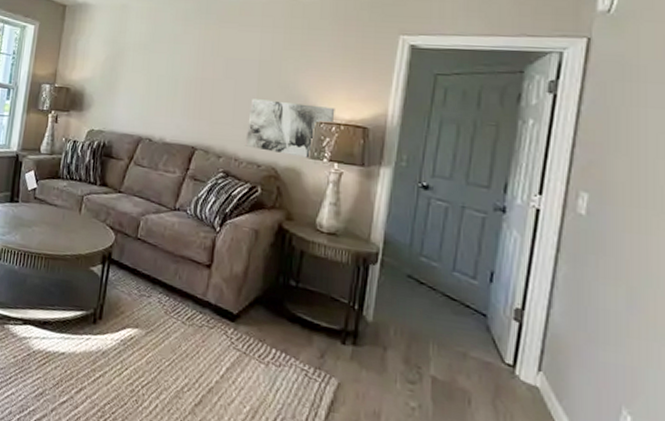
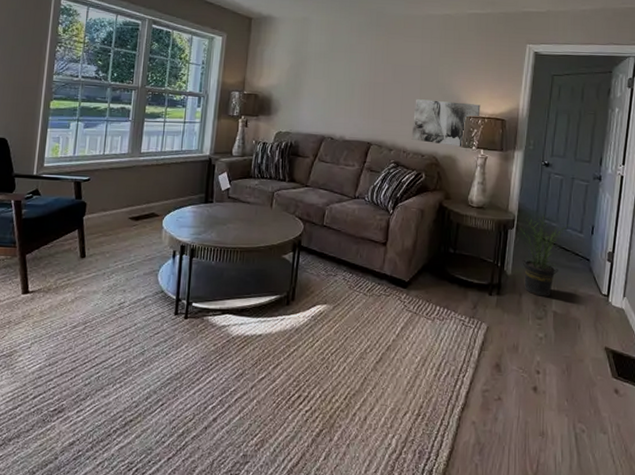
potted plant: none [384,250,460,356] -> present [519,214,572,297]

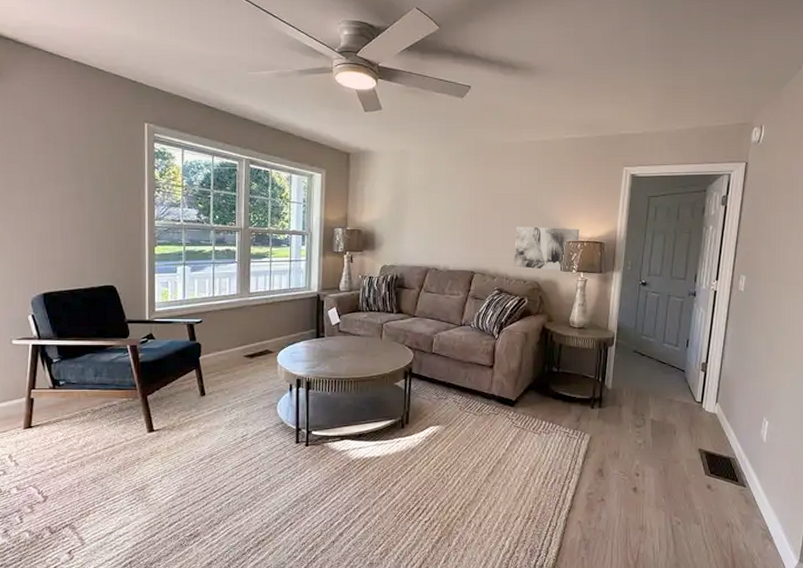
potted plant: present [519,214,572,297] -> none [618,331,668,407]

